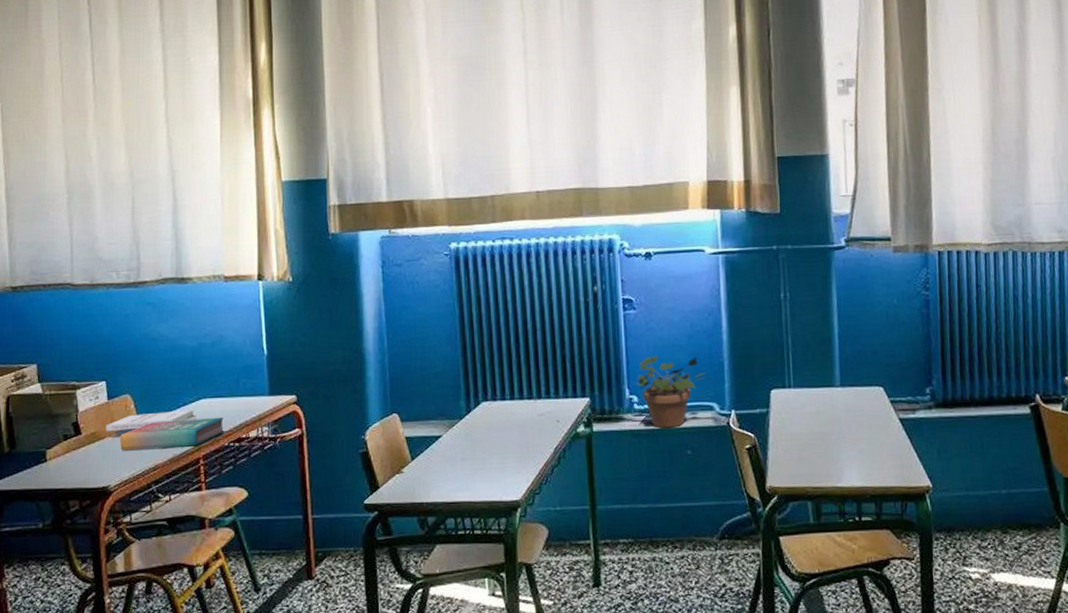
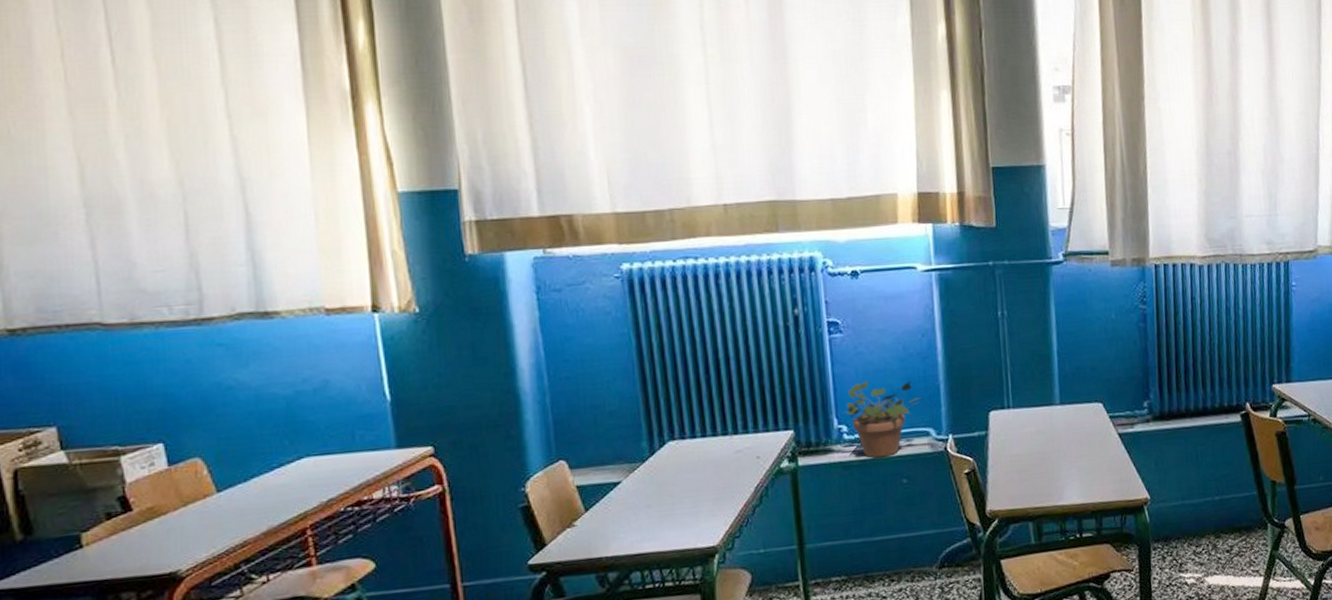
books: present [106,409,197,436] -> none [168,470,300,509]
book: present [119,417,225,451] -> none [189,477,339,527]

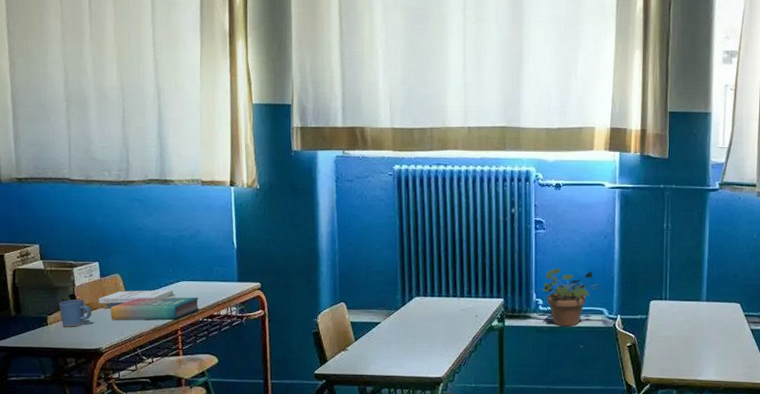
mug: none [100,501,159,547] -> present [59,299,92,327]
books: none [168,470,300,509] -> present [98,289,177,307]
book: none [189,477,339,527] -> present [110,297,200,320]

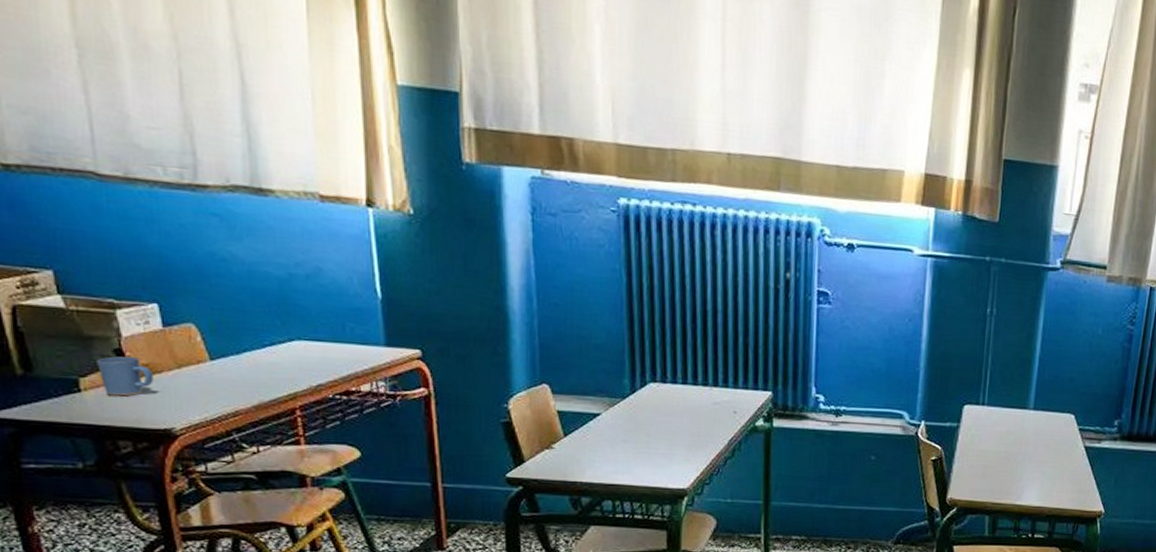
books: present [98,289,177,307] -> none [162,348,290,372]
book: present [110,297,200,320] -> none [183,360,328,394]
potted plant: present [541,267,599,326] -> none [823,355,900,432]

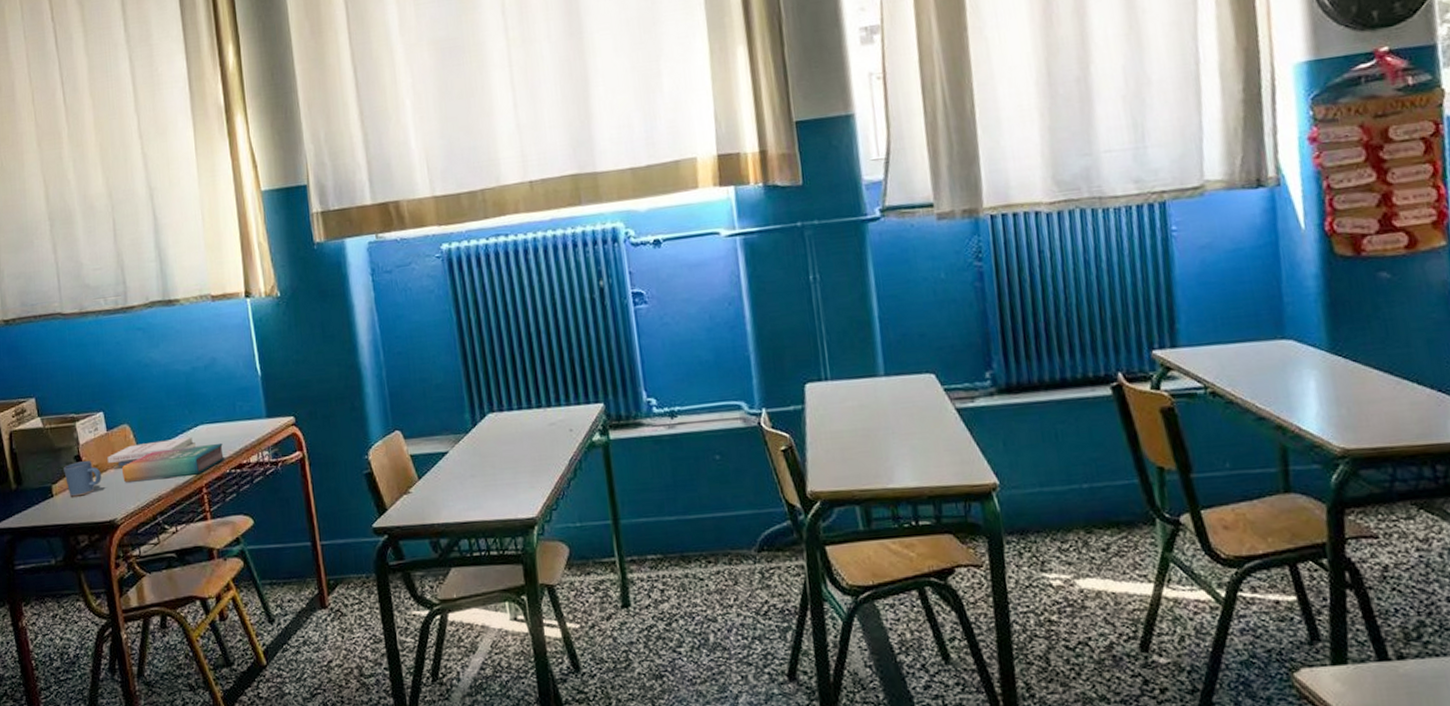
books: none [162,348,290,372] -> present [107,436,197,467]
book: none [183,360,328,394] -> present [121,442,225,483]

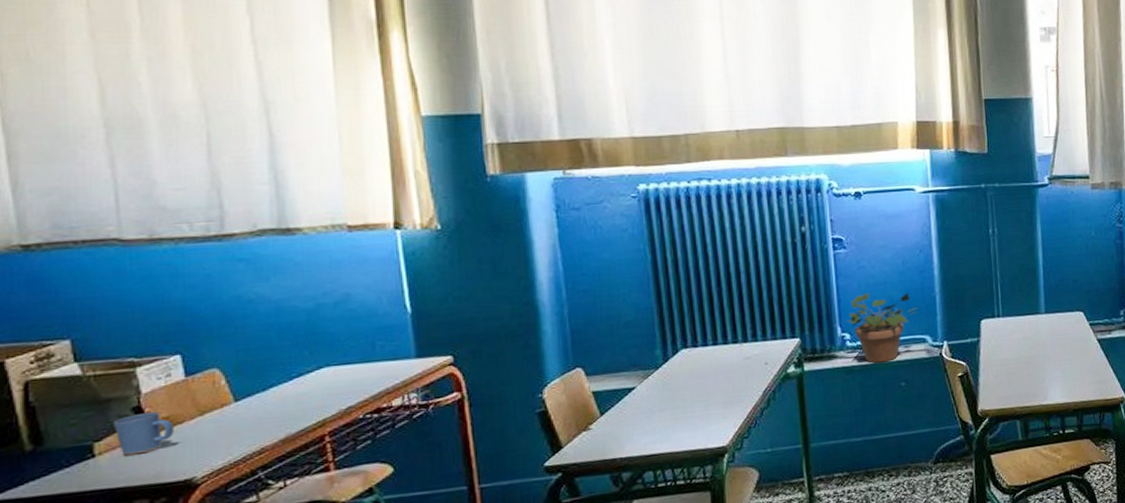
books: present [107,436,197,467] -> none [184,380,319,418]
book: present [121,442,225,483] -> none [205,386,358,435]
potted plant: none [652,351,731,433] -> present [847,292,918,363]

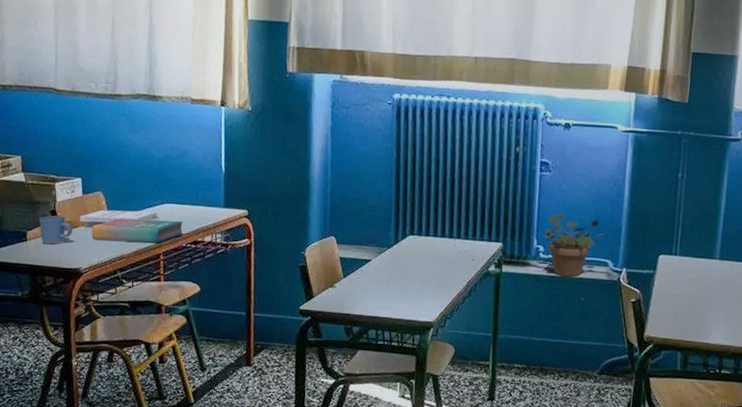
books: none [184,380,319,418] -> present [79,209,160,227]
book: none [205,386,358,435] -> present [91,218,183,243]

